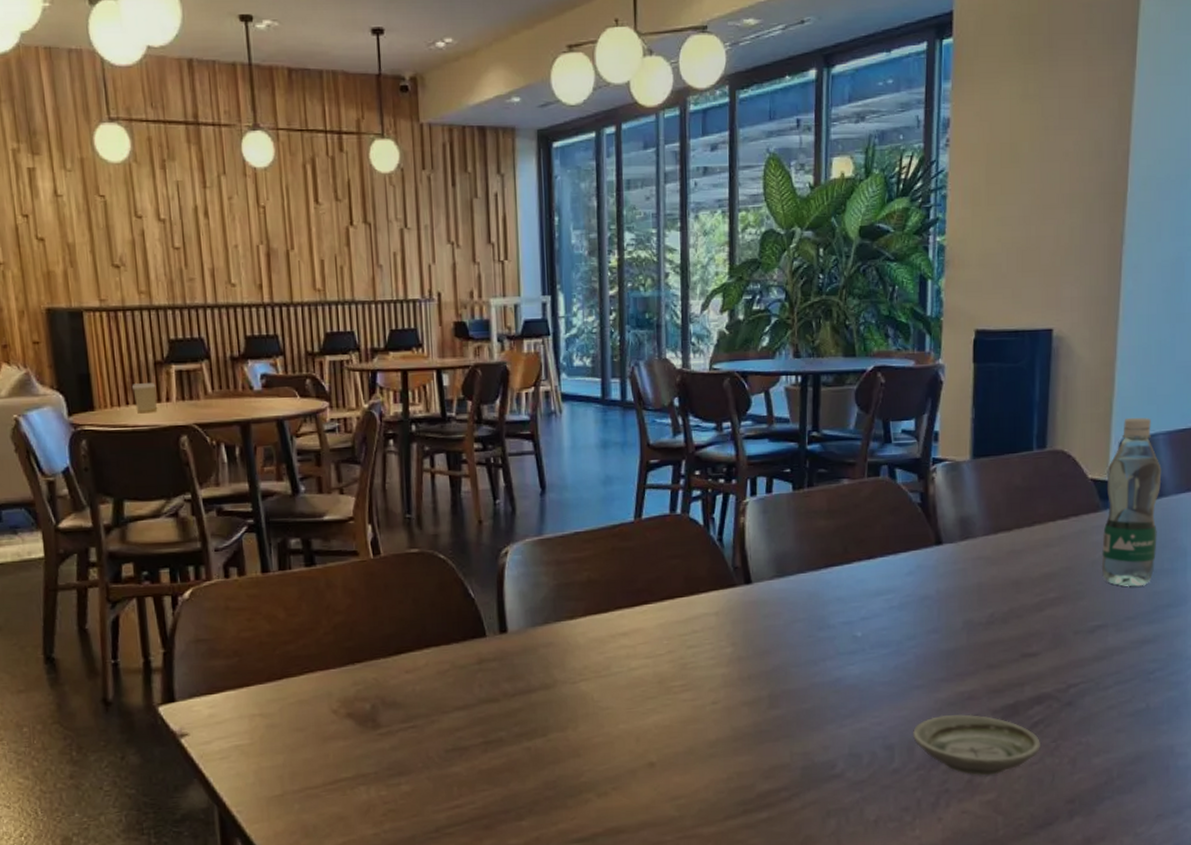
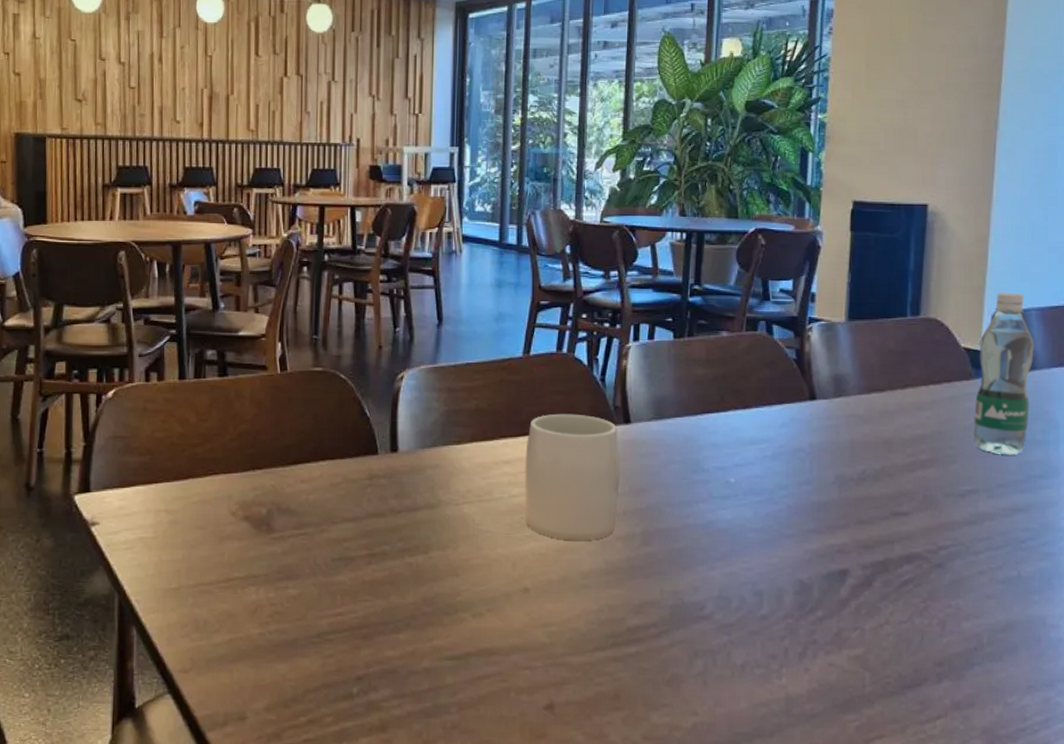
cup: present [131,383,158,414] -> none [81,203,102,229]
mug: none [643,578,743,710] -> present [525,413,620,541]
saucer: present [913,714,1040,776] -> none [782,566,910,630]

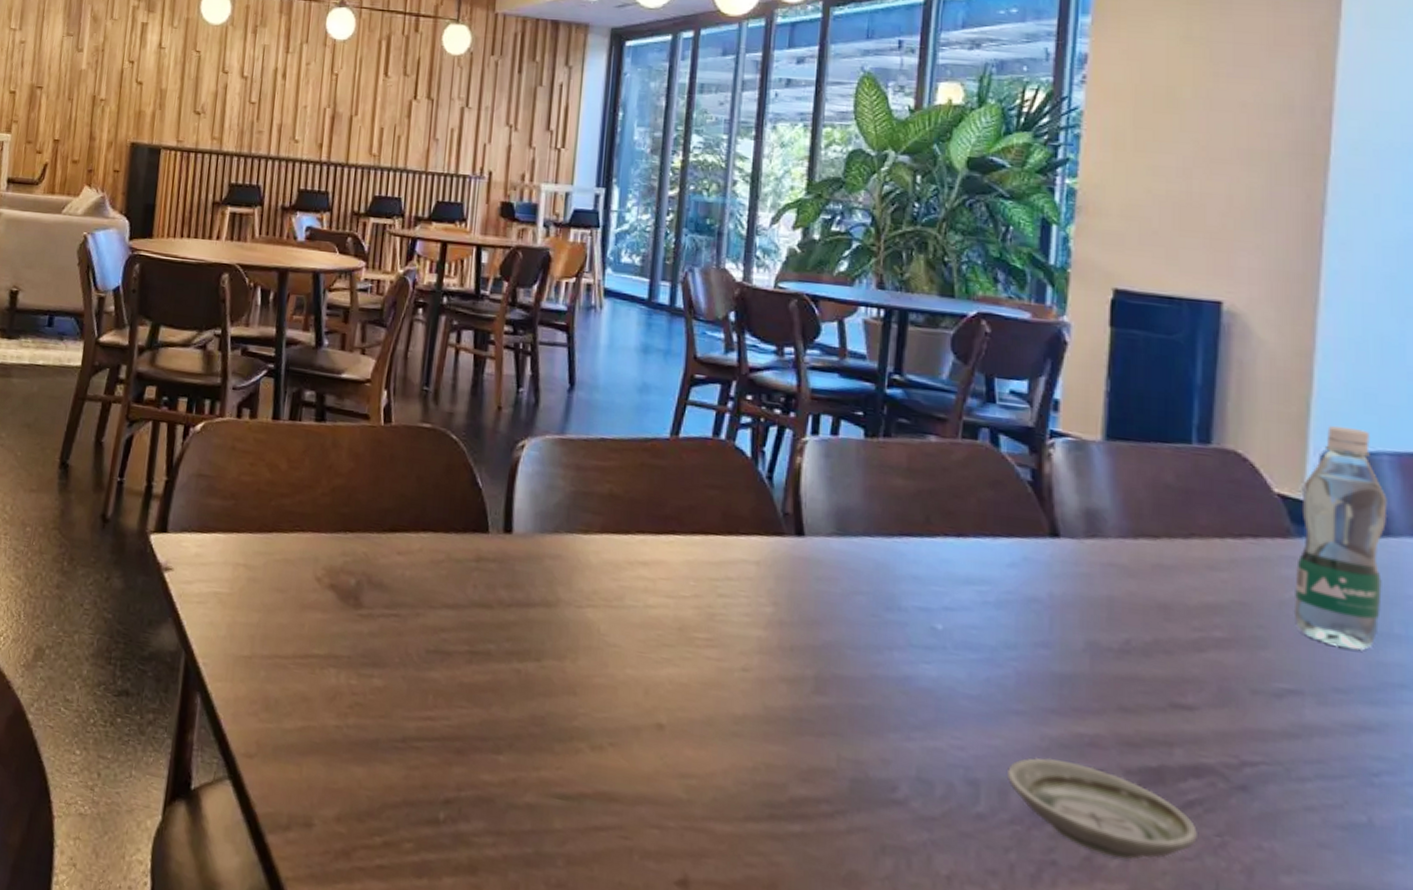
mug: present [525,413,620,541] -> none [664,511,789,677]
saucer: none [782,566,910,630] -> present [1008,757,1197,859]

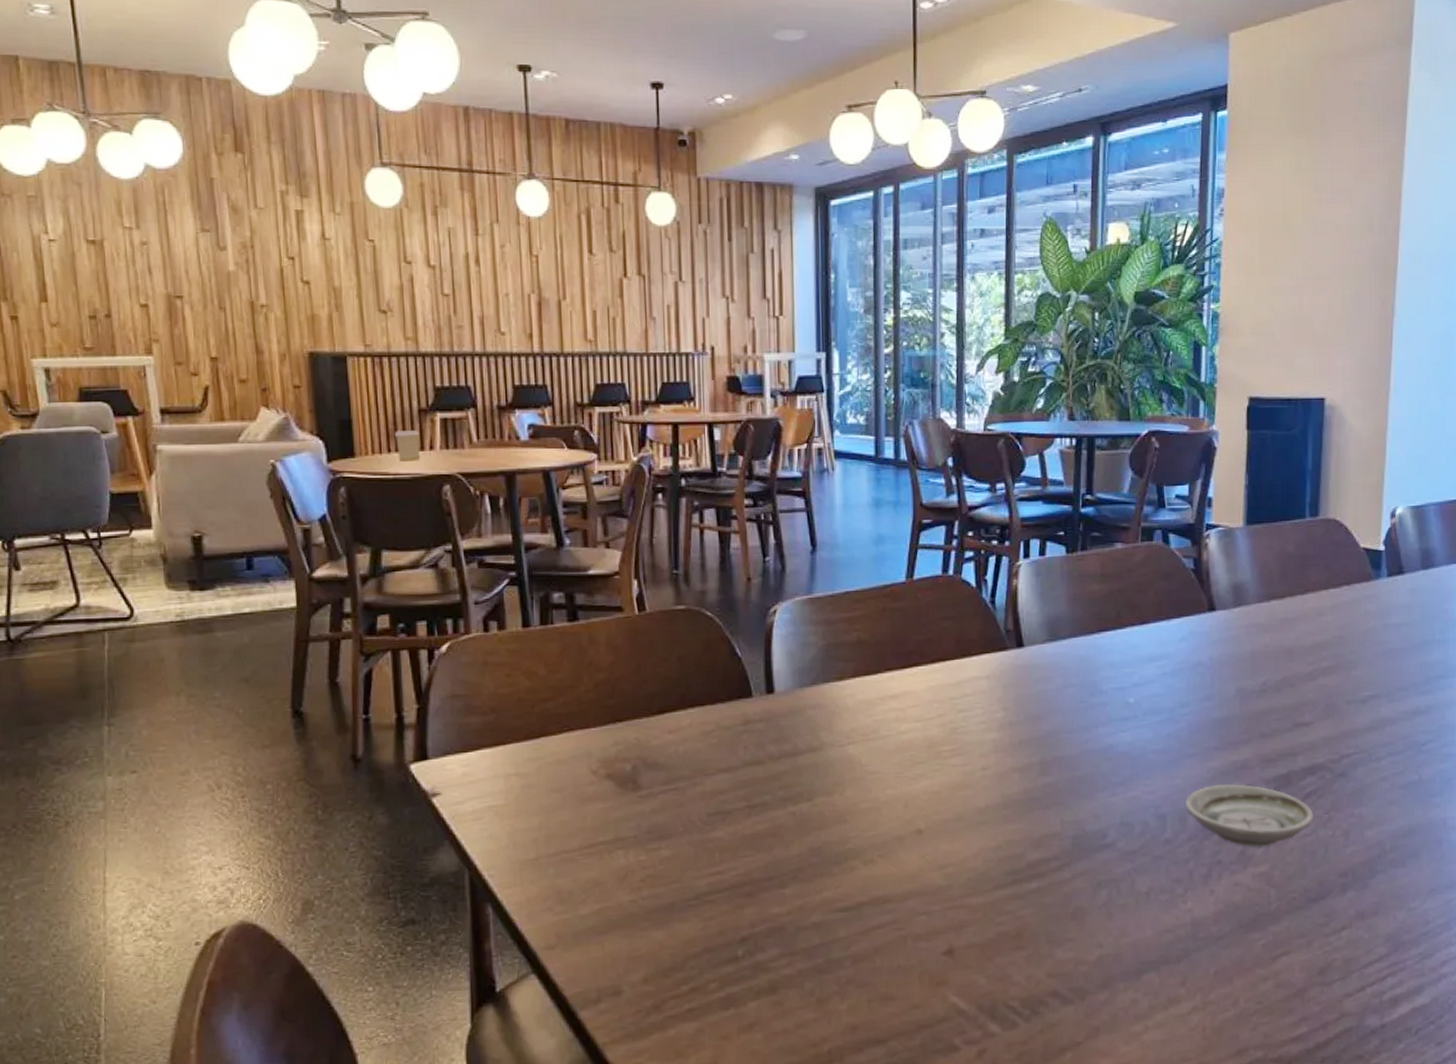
cup: none [188,219,210,249] -> present [394,430,421,461]
bottle: present [1293,425,1388,650] -> none [1373,487,1433,657]

